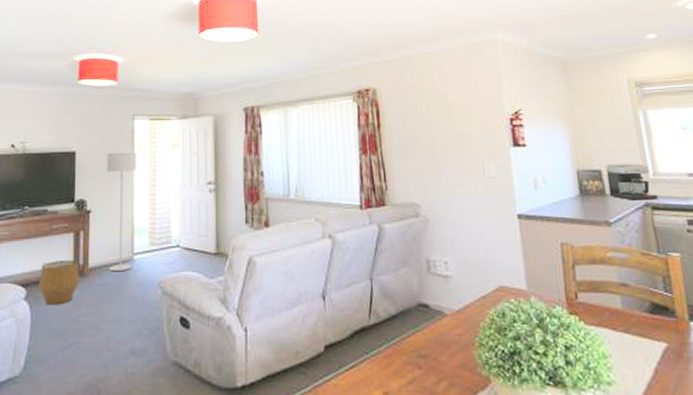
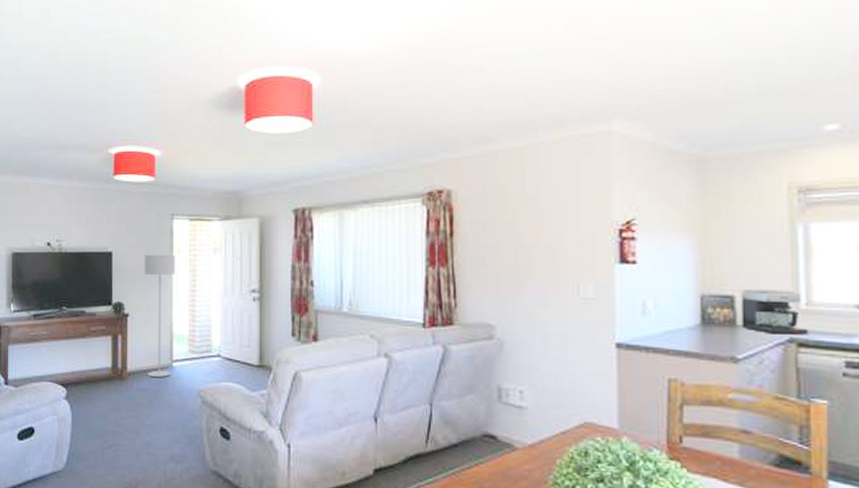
basket: present [39,259,79,305] -> none [79,362,118,407]

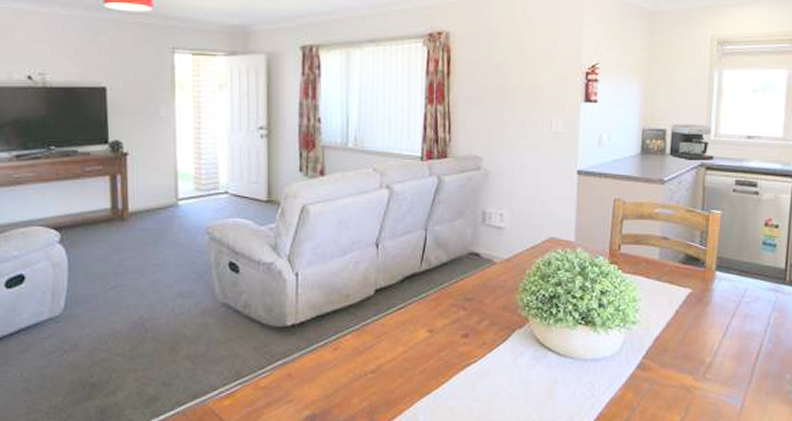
floor lamp: present [144,254,176,378] -> none [143,90,179,217]

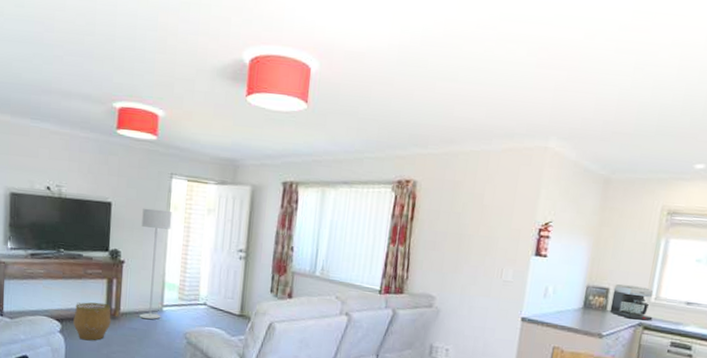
basket: none [74,203,119,249] -> present [73,302,111,341]
floor lamp: none [143,90,179,217] -> present [139,208,172,320]

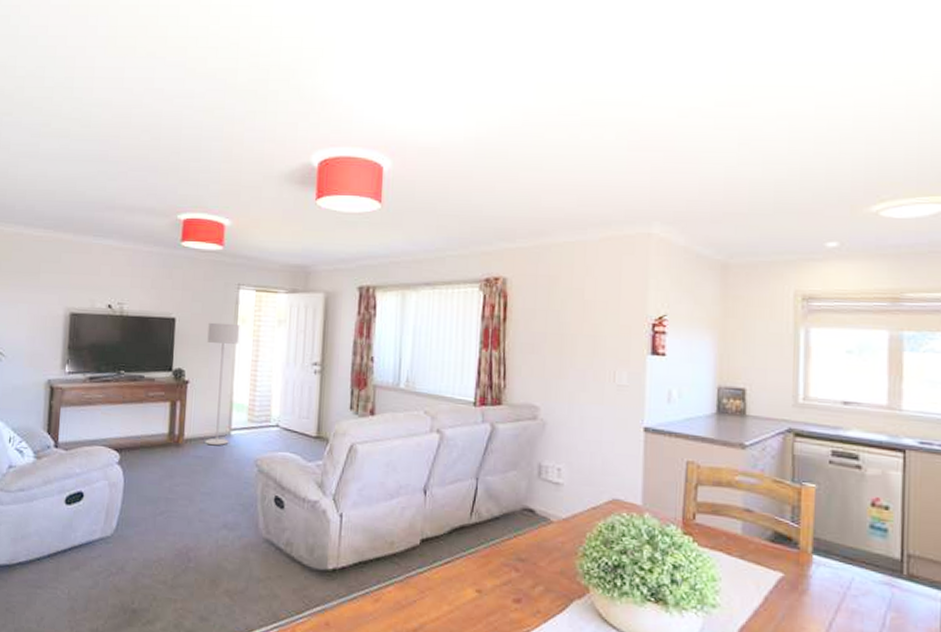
basket: present [73,302,111,341] -> none [133,428,174,473]
coffee maker: present [609,284,654,321] -> none [750,384,804,426]

